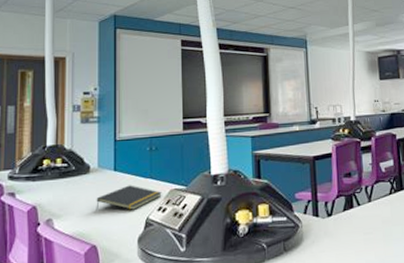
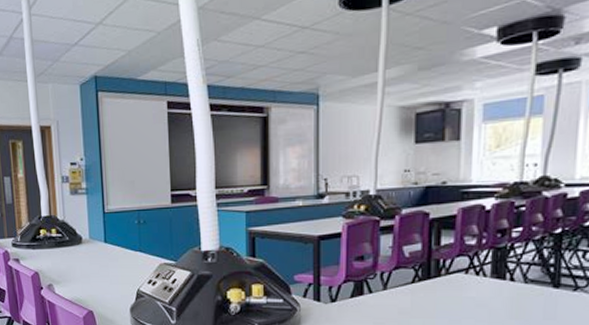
notepad: present [96,185,162,210] -> none [90,257,152,281]

